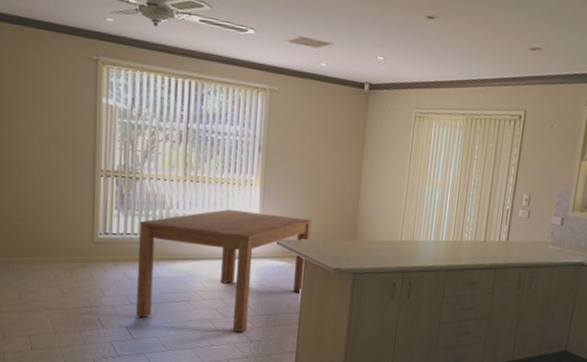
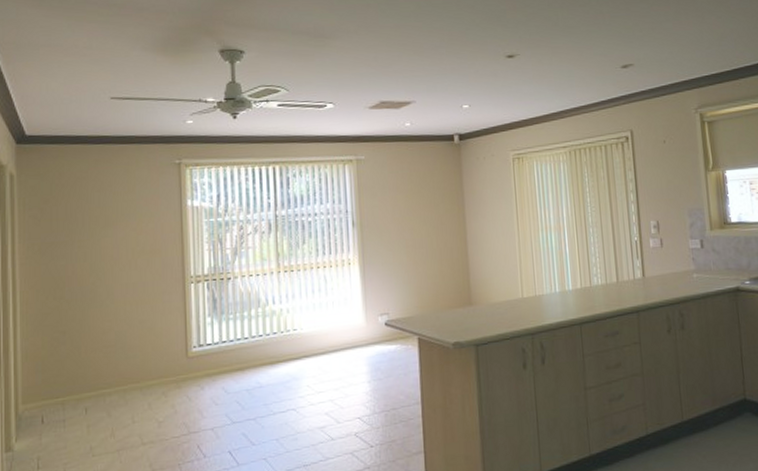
dining table: present [136,209,312,333] -> none [234,291,421,438]

